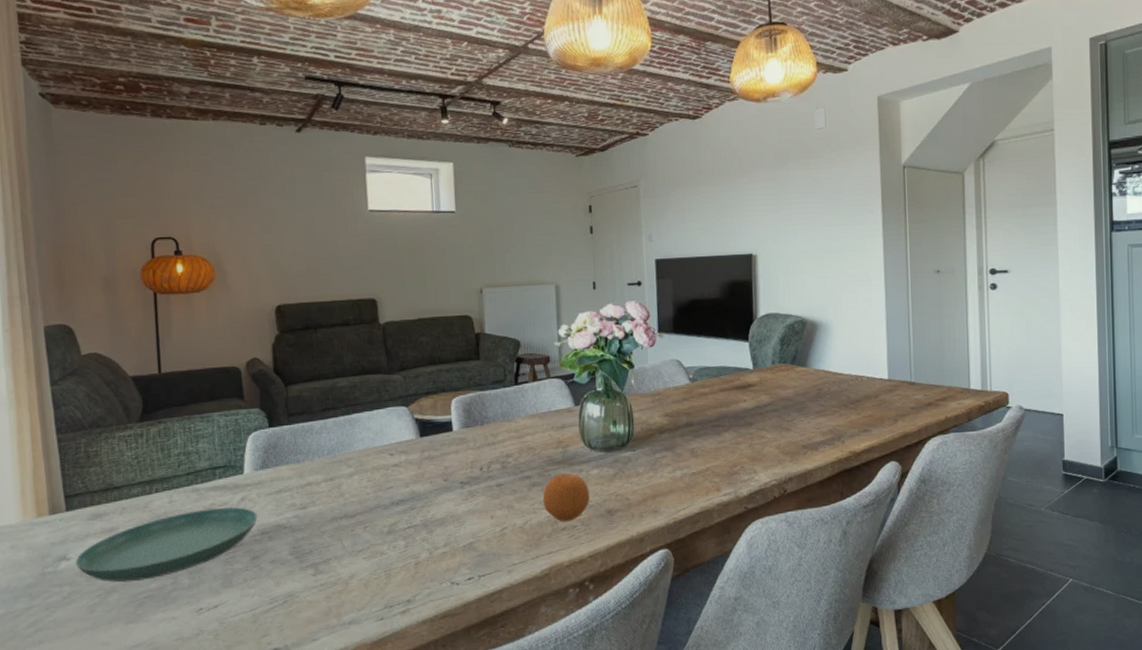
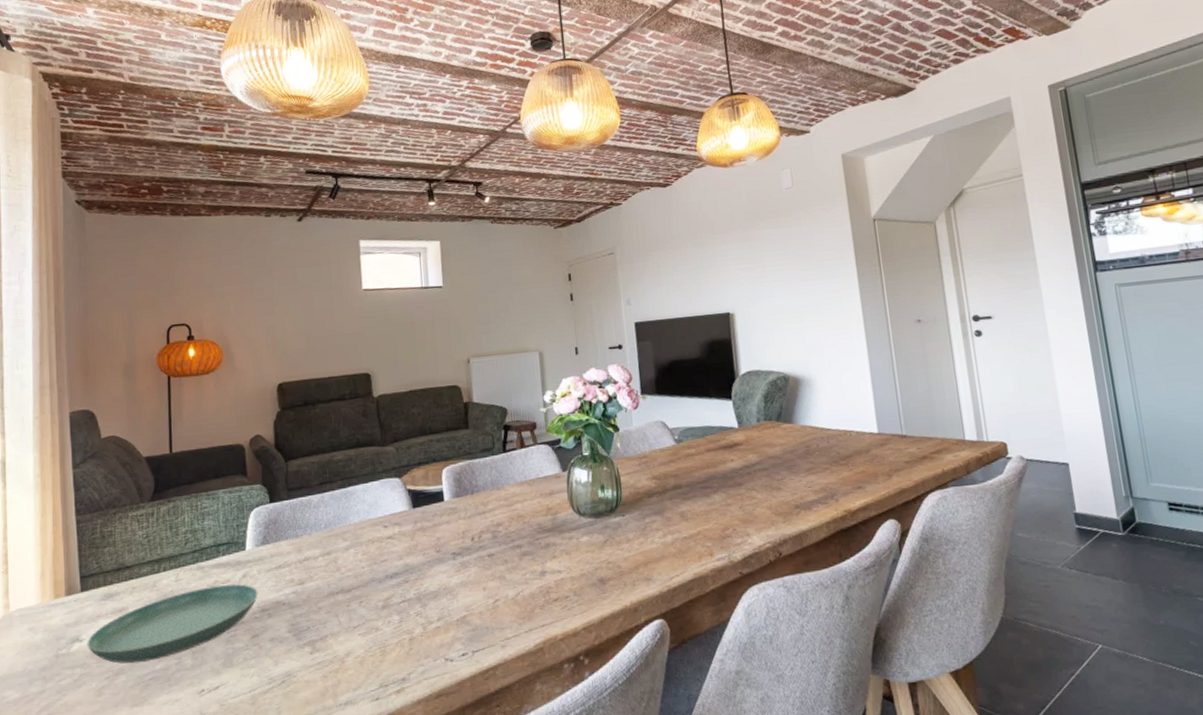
fruit: present [542,473,591,521] -> none [533,541,582,592]

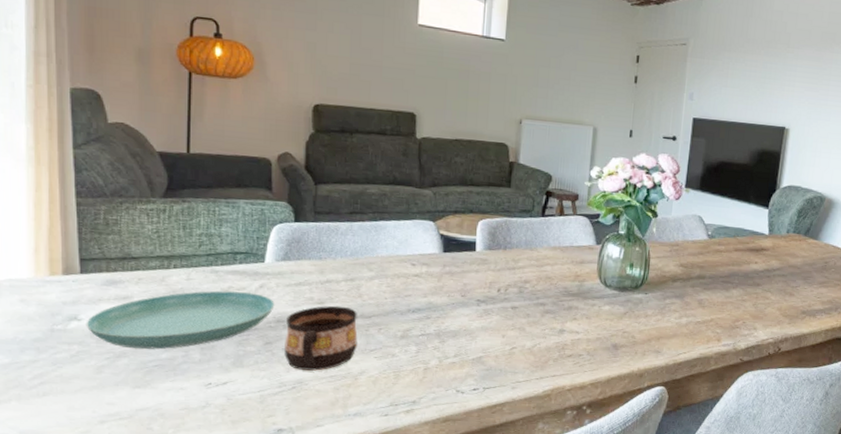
cup: none [270,583,341,661] -> present [284,305,358,371]

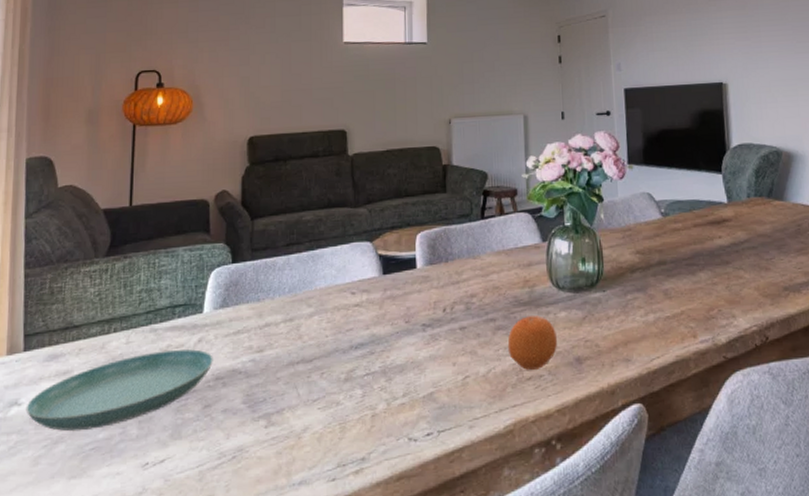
cup: present [284,305,358,371] -> none [224,351,299,434]
fruit: none [553,305,599,350] -> present [507,316,558,370]

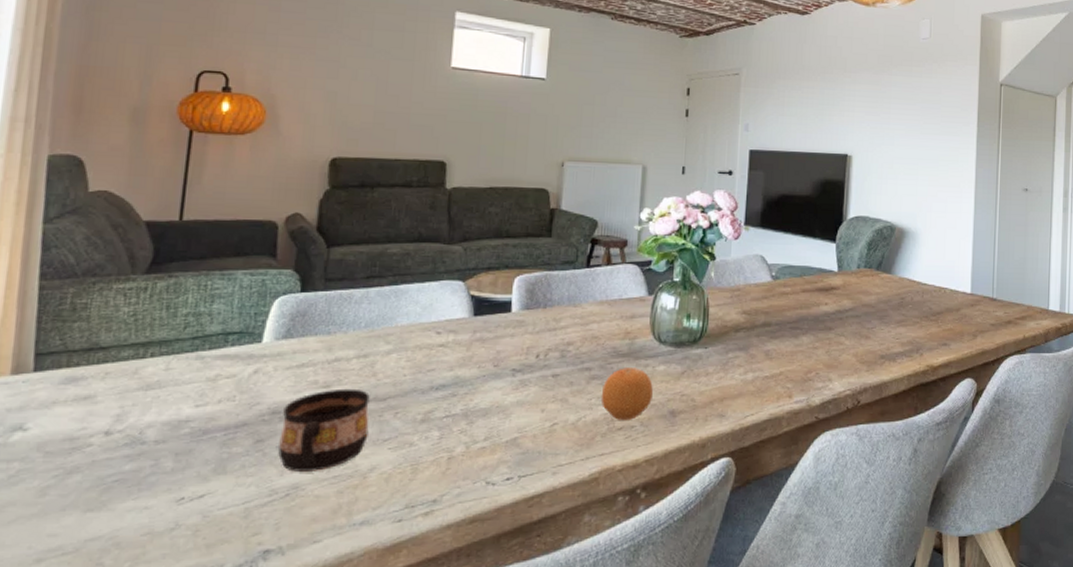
saucer: present [25,349,213,432] -> none [32,380,271,462]
cup: none [224,351,299,434] -> present [278,388,370,472]

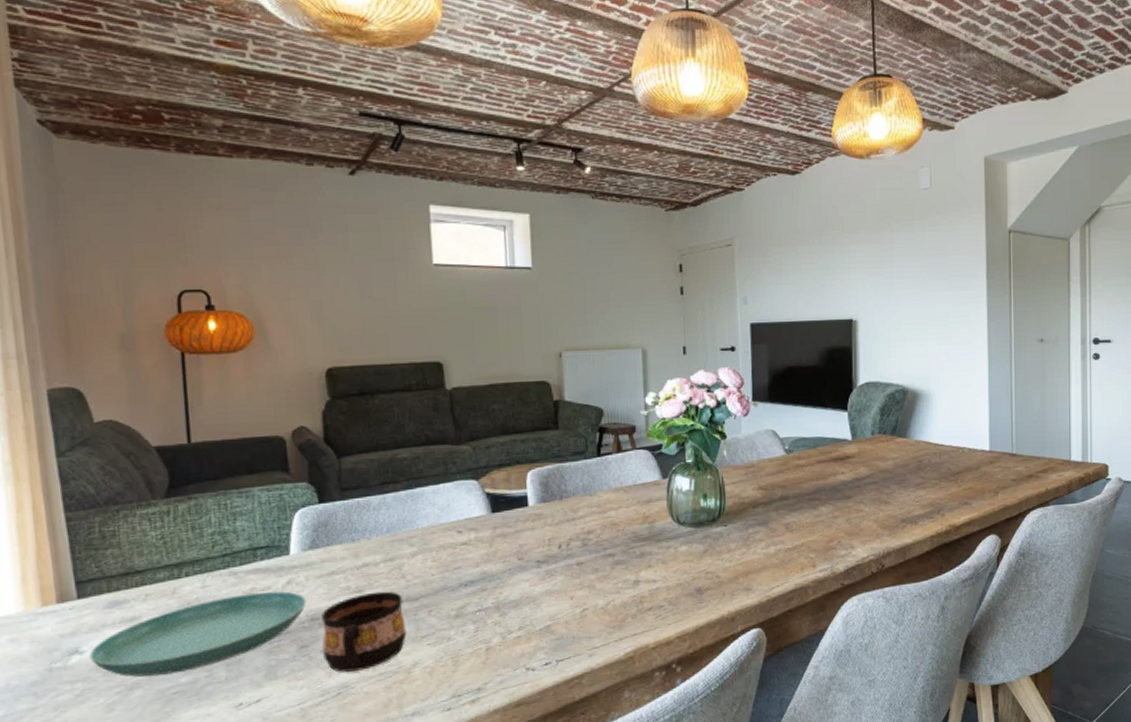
saucer: none [32,380,271,462] -> present [89,591,306,677]
fruit: present [600,368,654,420] -> none [626,550,679,601]

